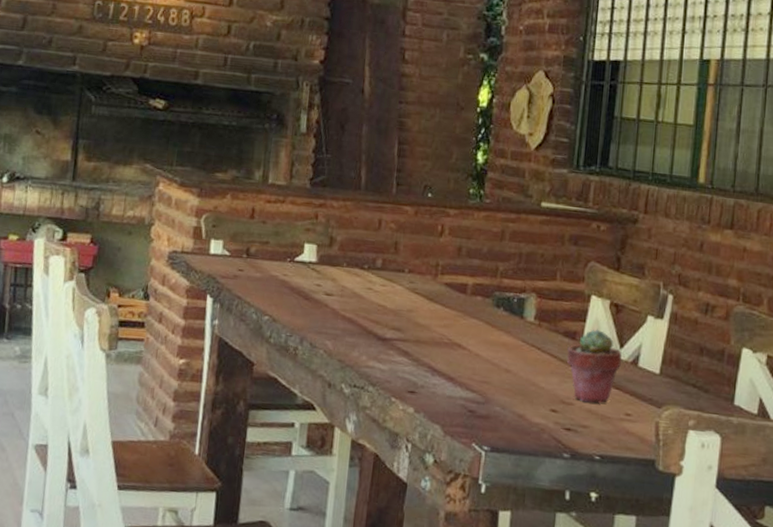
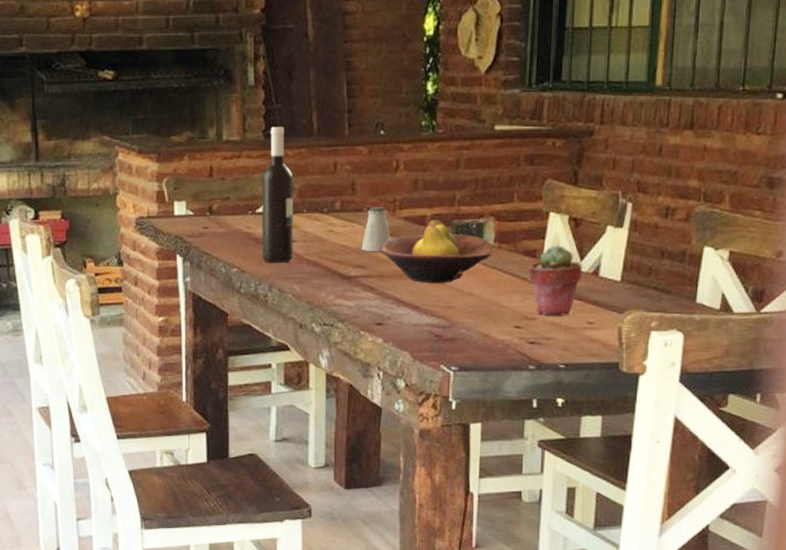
wine bottle: none [296,176,337,317] -> present [261,126,294,263]
saltshaker: none [399,269,430,316] -> present [361,207,390,251]
fruit bowl: none [418,289,533,356] -> present [380,219,493,283]

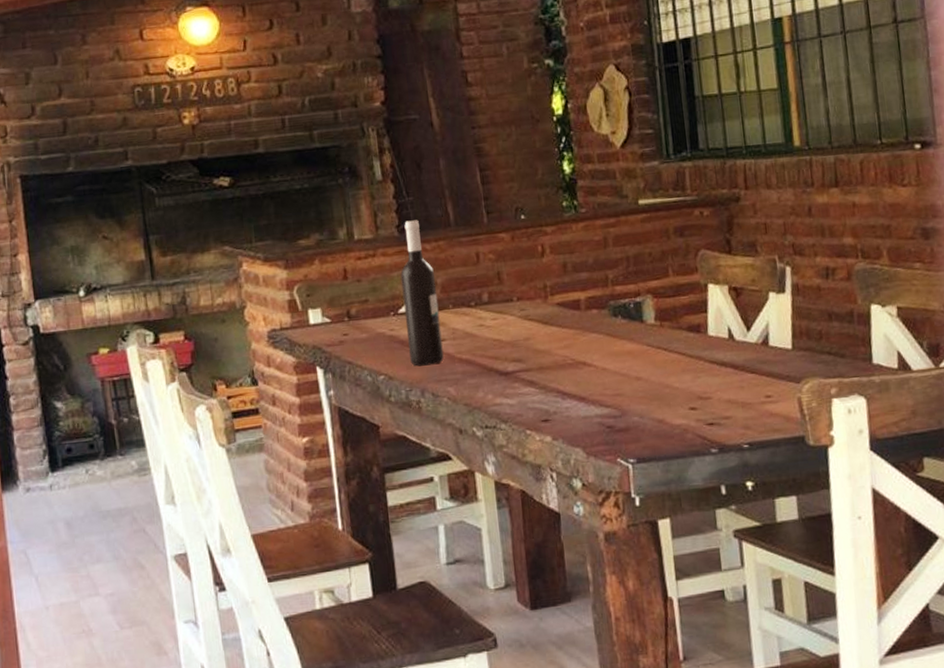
saltshaker: present [361,207,390,251] -> none [515,294,546,344]
fruit bowl: present [380,219,493,283] -> none [535,302,655,371]
potted succulent: present [528,244,582,316] -> none [694,317,752,393]

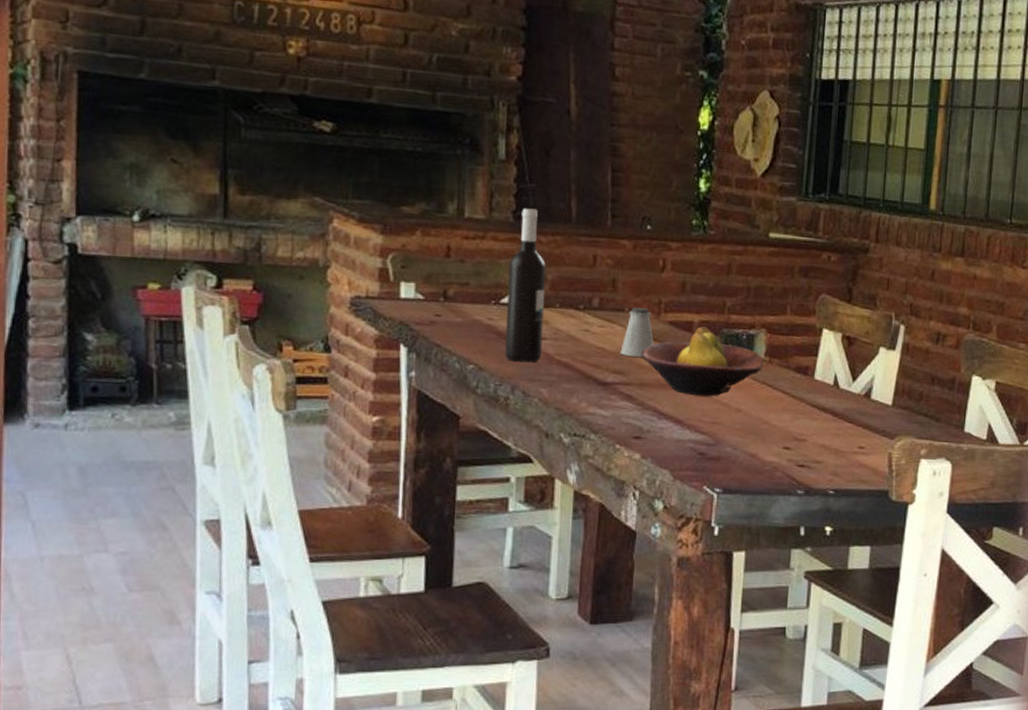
saltshaker: none [515,294,546,344] -> present [620,307,654,357]
fruit bowl: none [535,302,655,371] -> present [641,326,764,397]

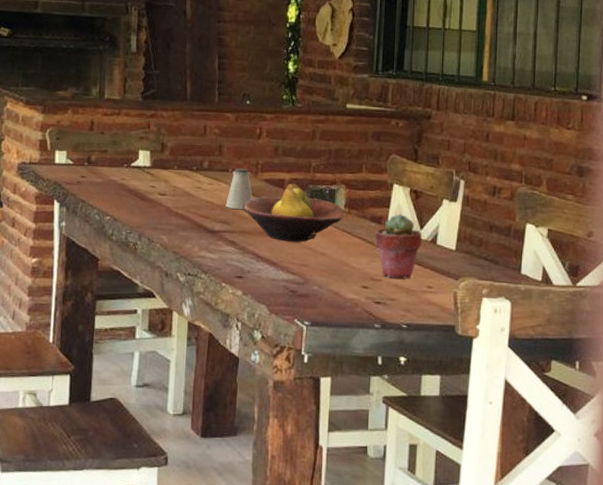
wine bottle: present [505,208,547,363] -> none [134,90,167,215]
potted succulent: none [799,363,854,438] -> present [374,213,422,279]

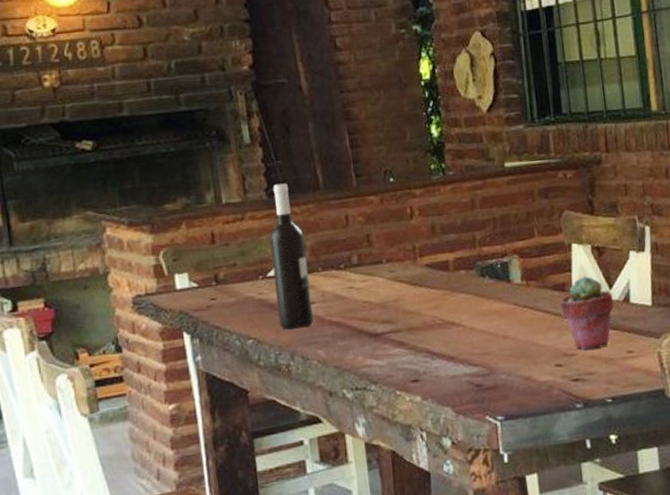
wine bottle: none [134,90,167,215] -> present [269,183,314,330]
saltshaker: present [225,168,252,209] -> none [385,256,415,305]
fruit bowl: present [242,183,344,242] -> none [405,263,522,331]

